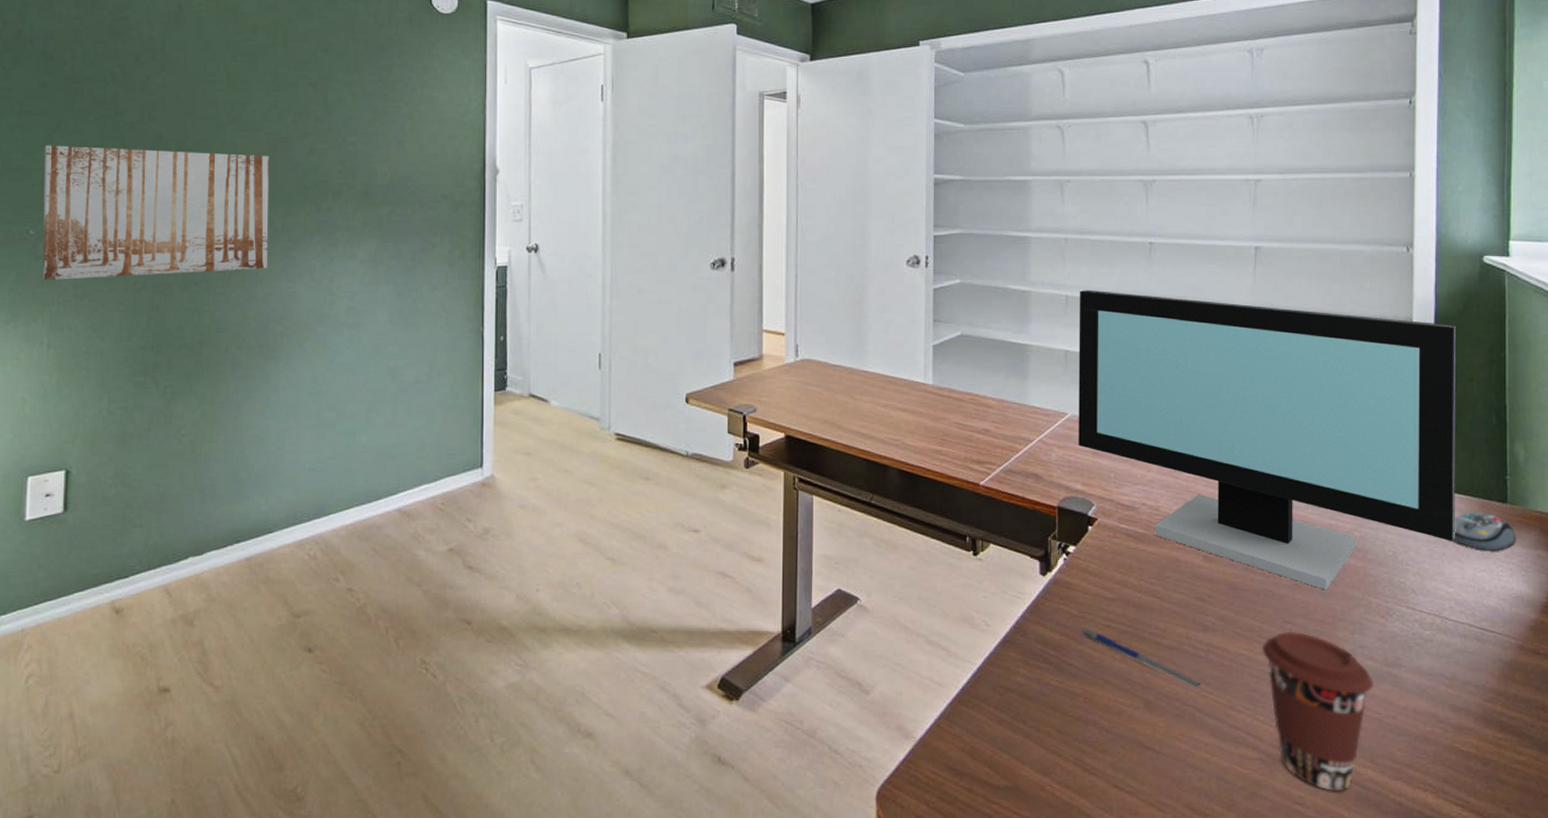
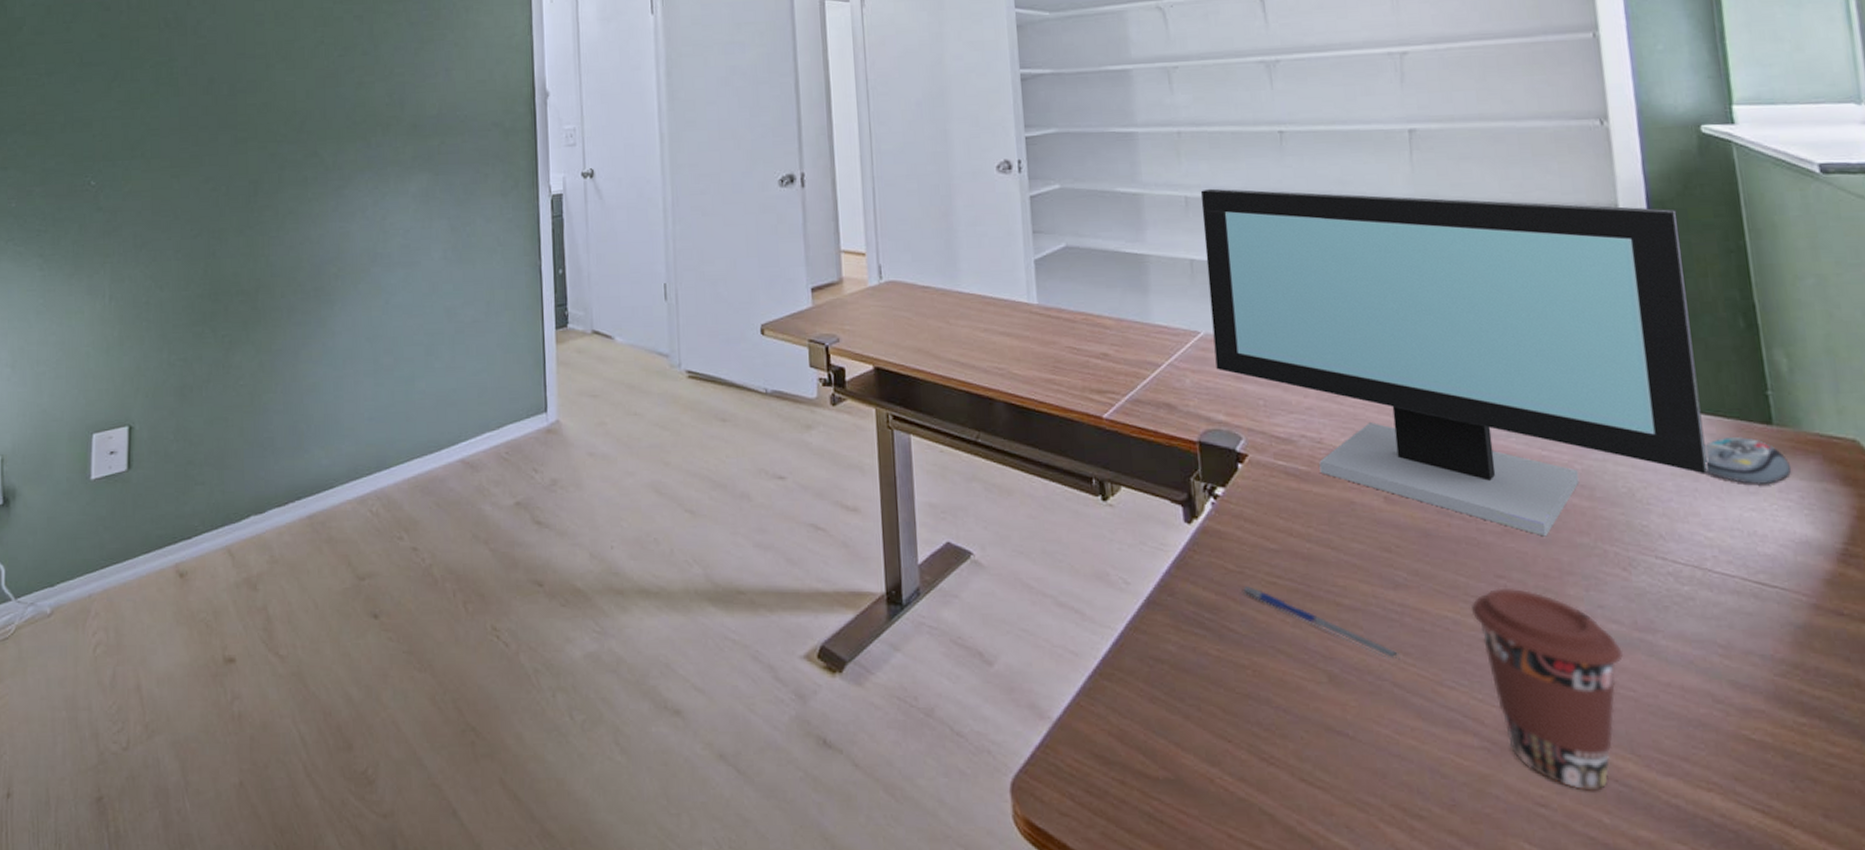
wall art: present [43,145,269,280] -> none [103,92,320,231]

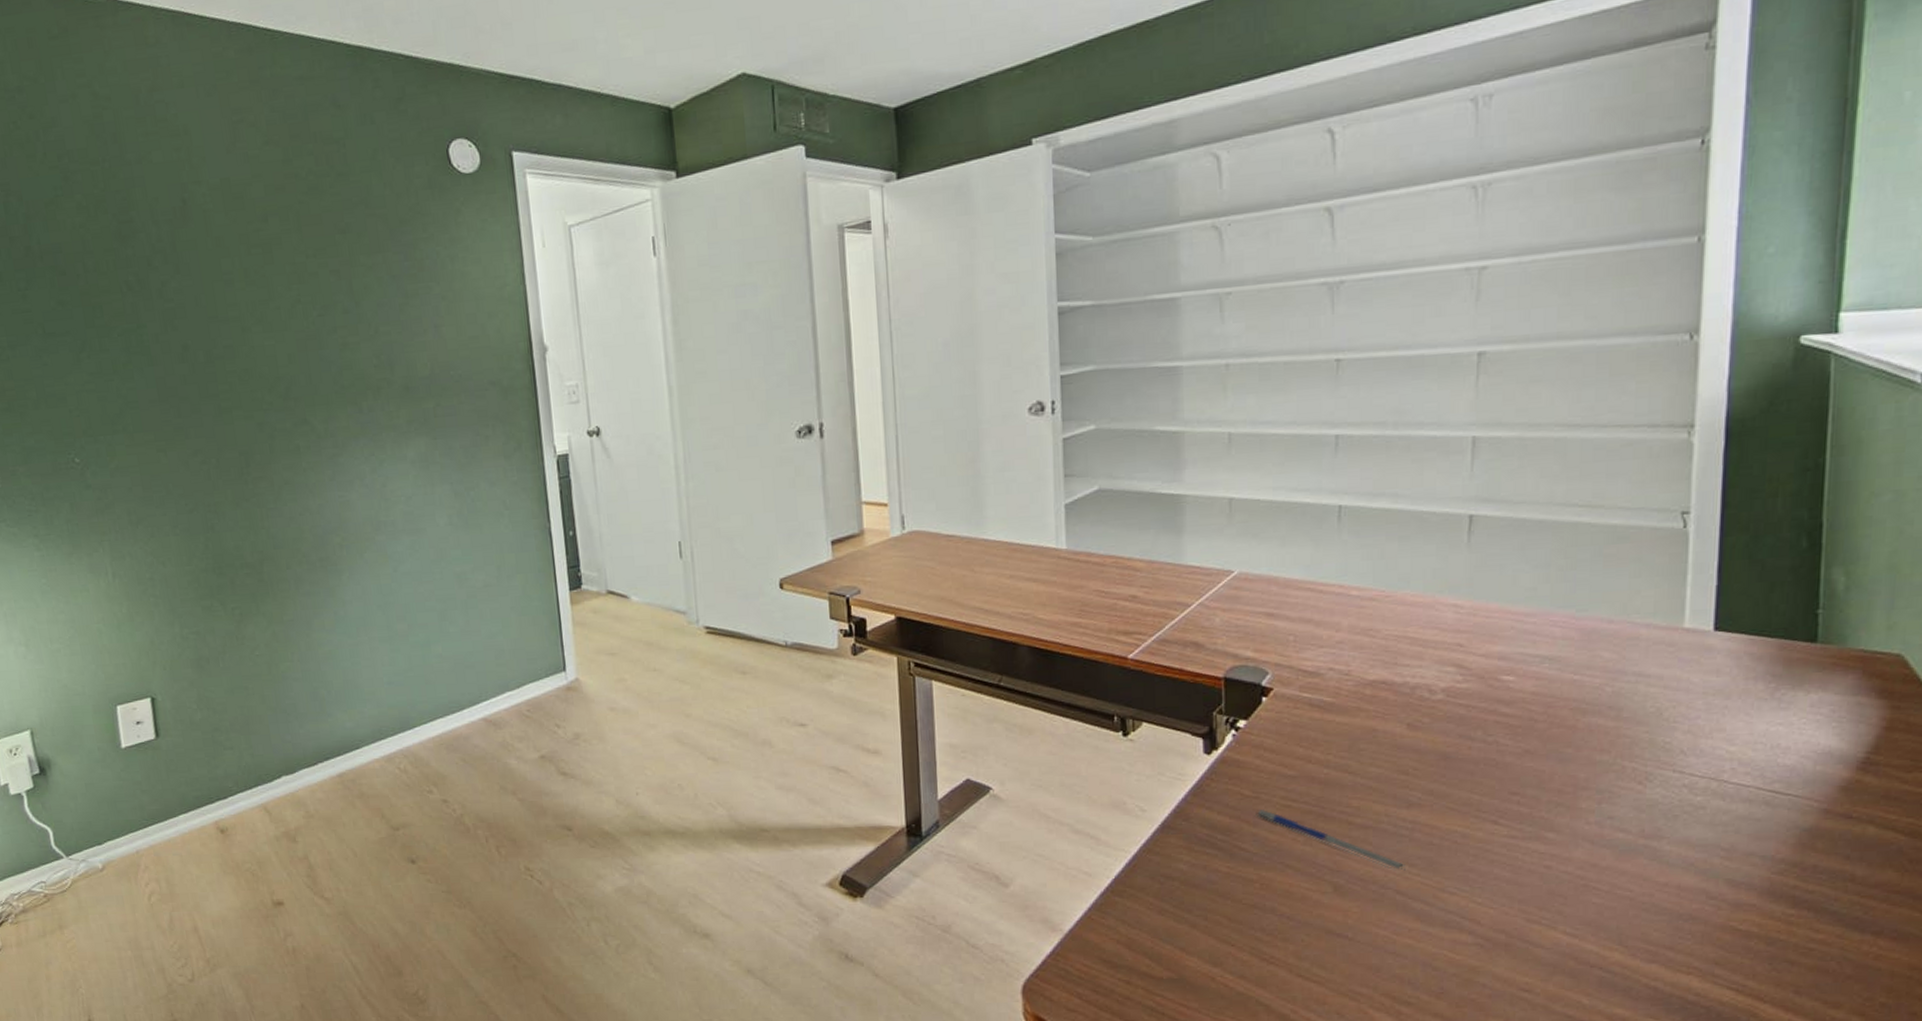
computer monitor: present [1200,188,1708,537] -> none [1245,423,1757,756]
coffee cup: present [1471,588,1624,789] -> none [1481,803,1626,976]
computer mouse: present [1703,437,1792,484] -> none [1738,655,1828,700]

